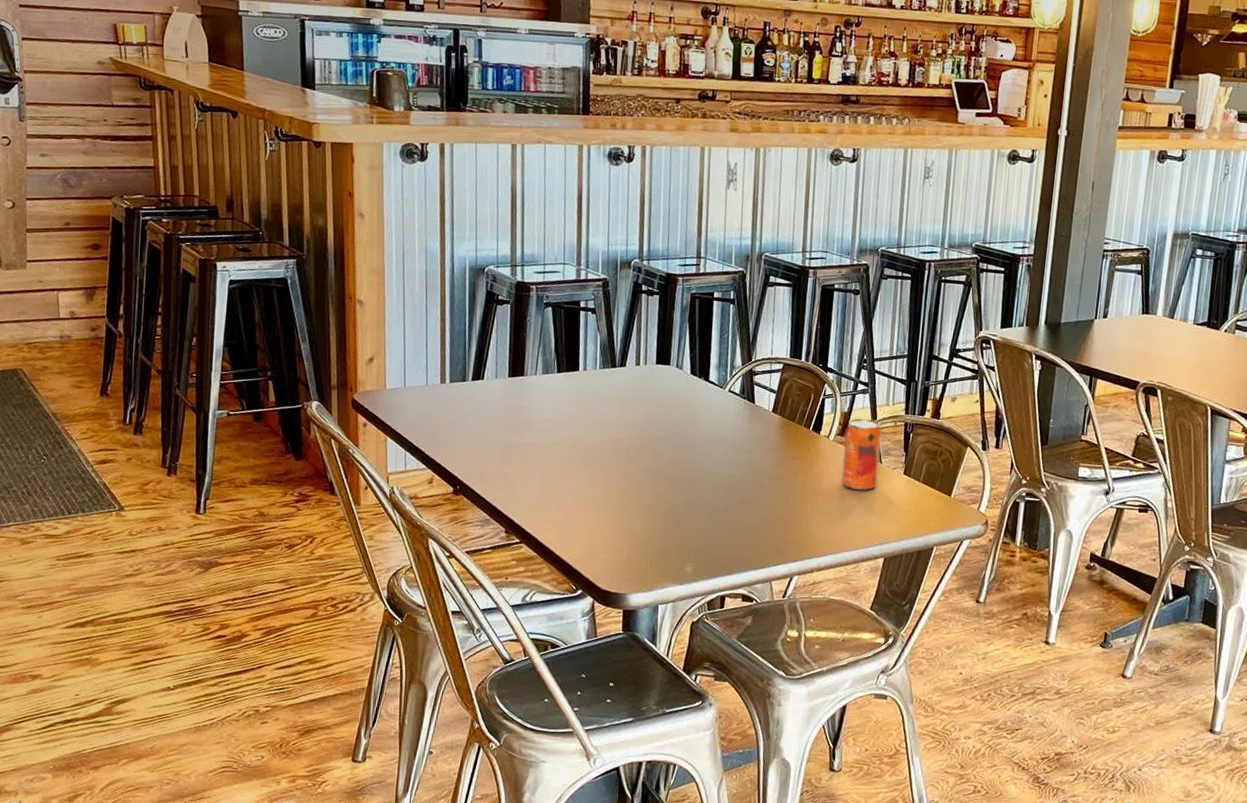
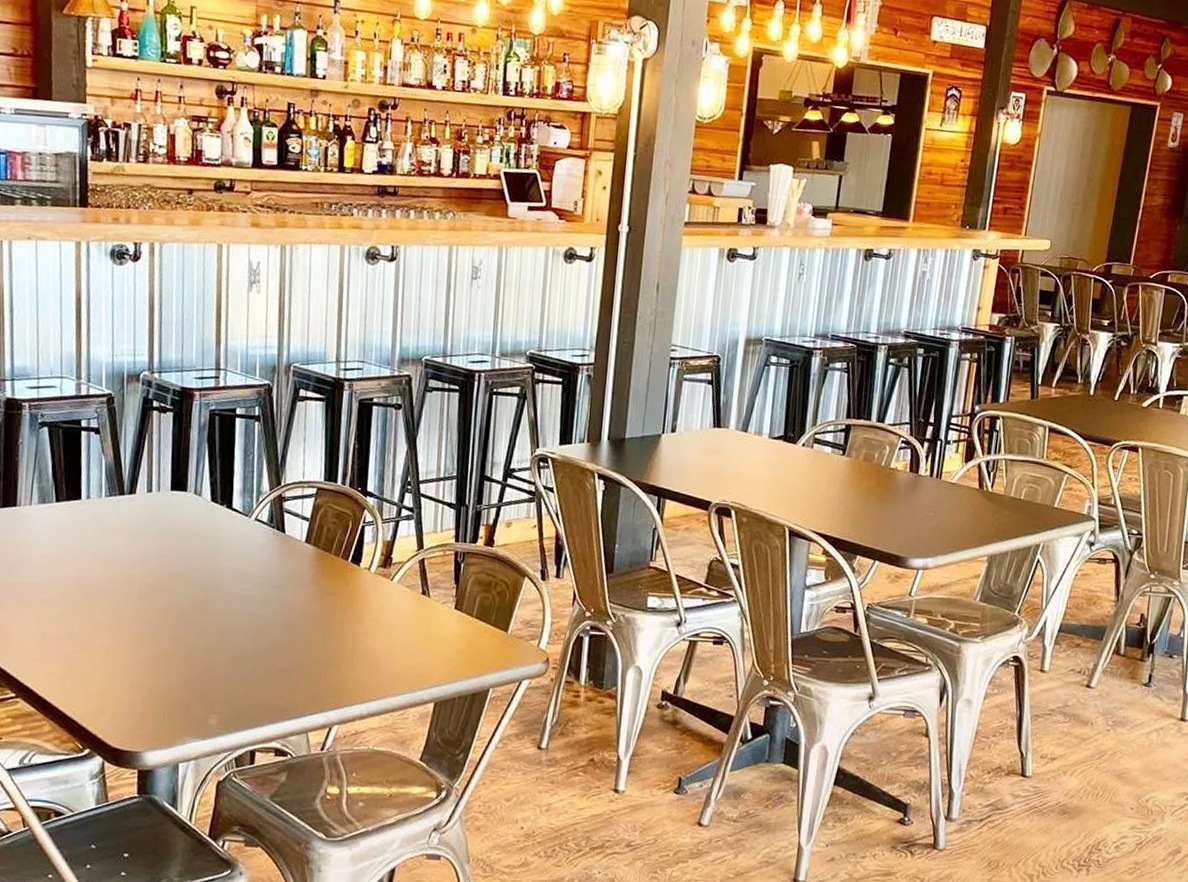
beverage can: present [842,418,882,491] -> none [385,547,430,629]

